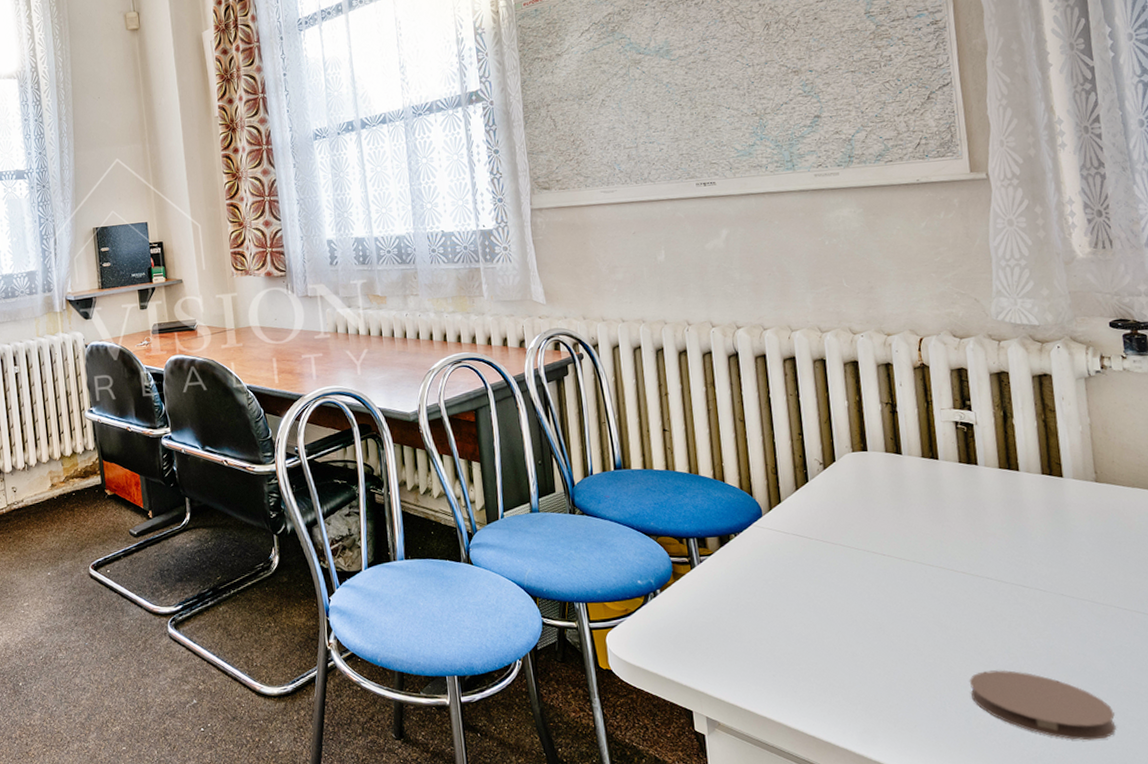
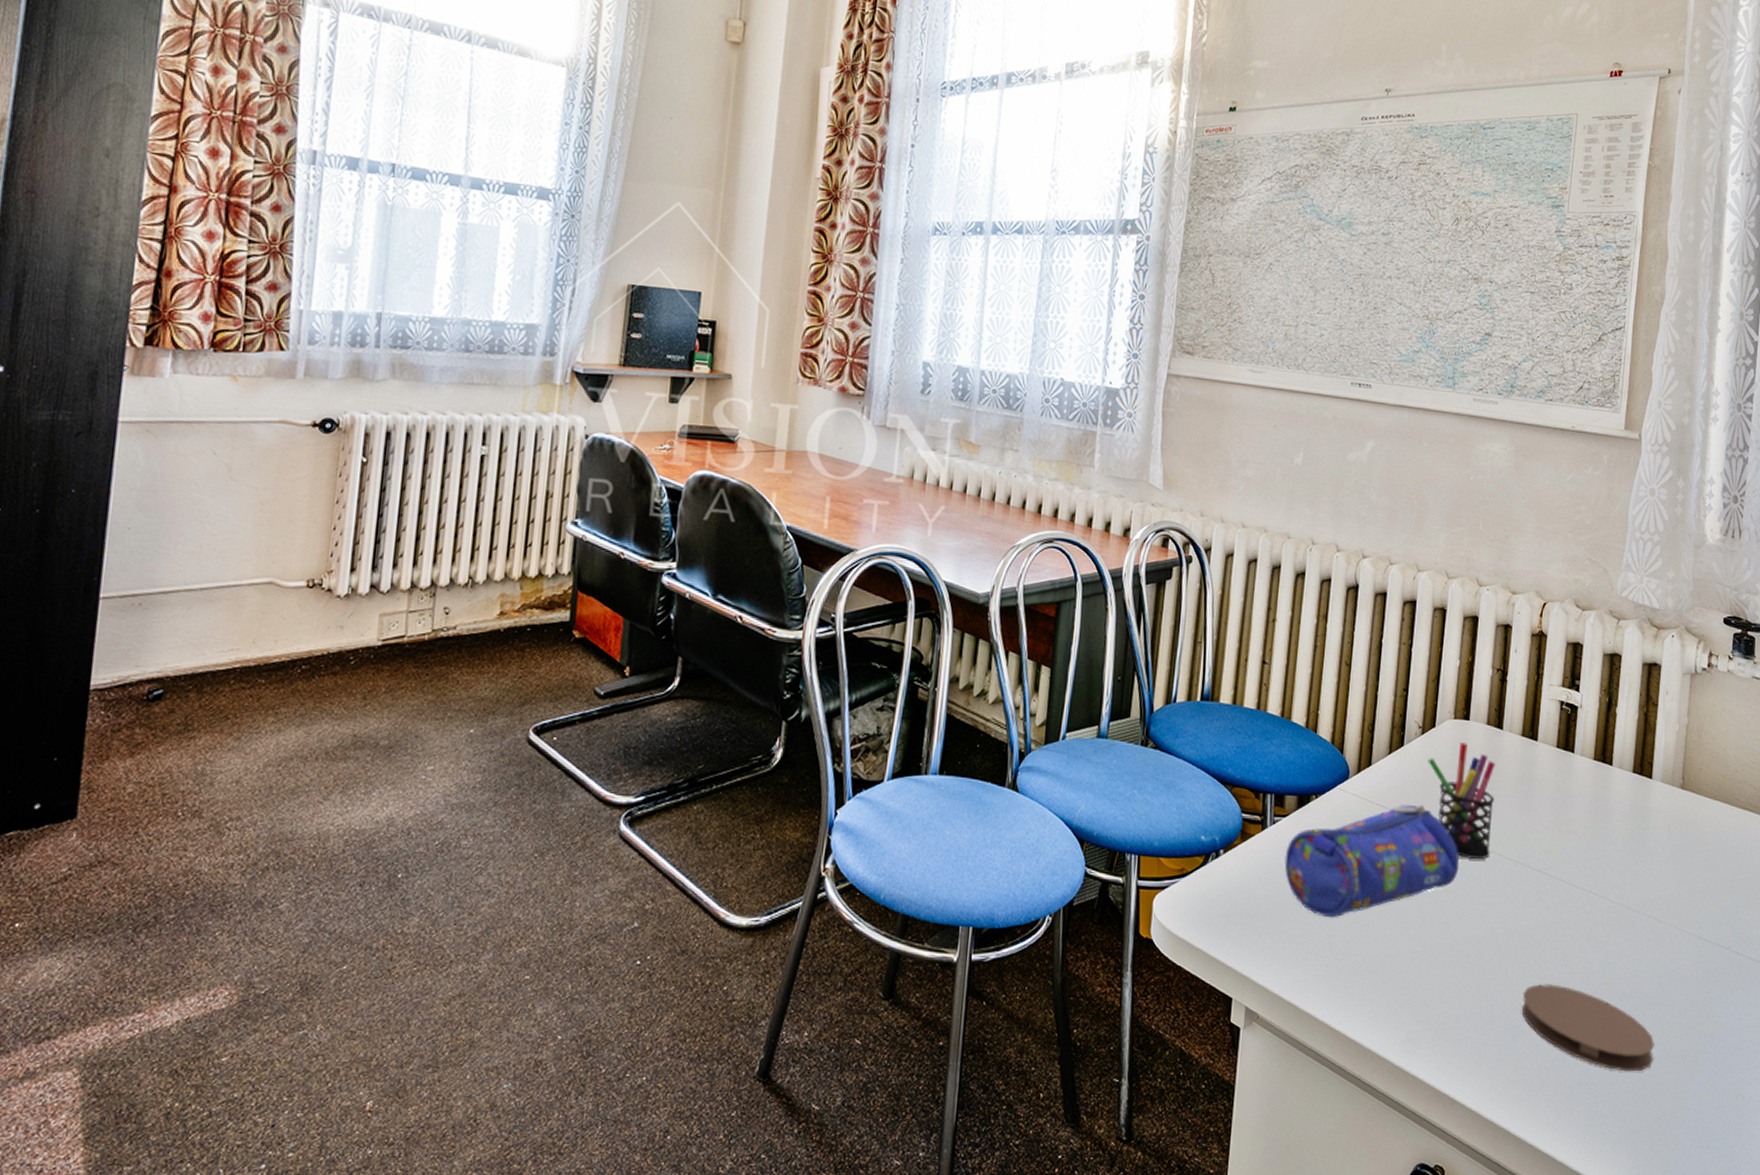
pencil case: none [716,529,884,636] -> present [1284,804,1460,918]
pen holder: none [834,471,912,570] -> present [1428,742,1496,860]

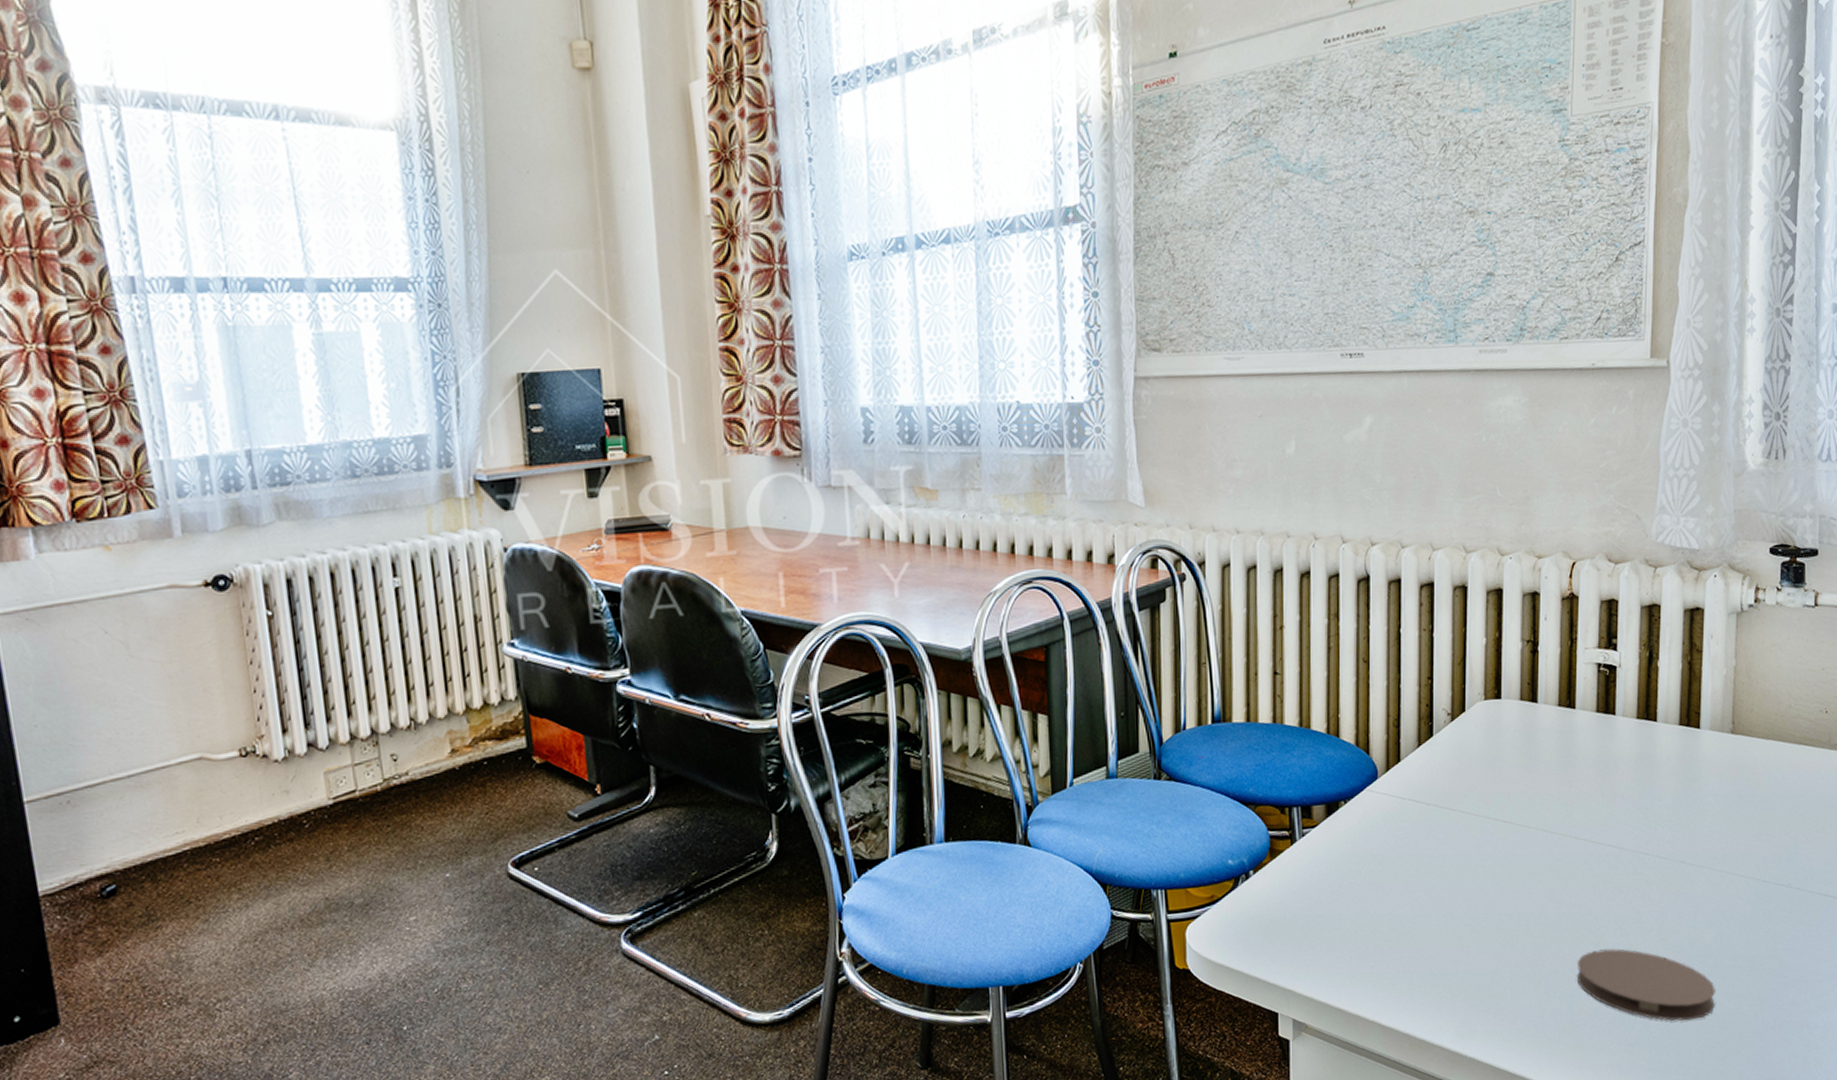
pencil case: present [1284,804,1460,918] -> none [1318,792,1502,921]
pen holder: present [1428,742,1496,860] -> none [1460,722,1533,839]

